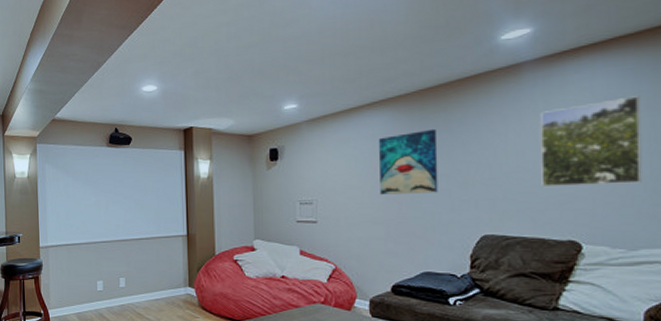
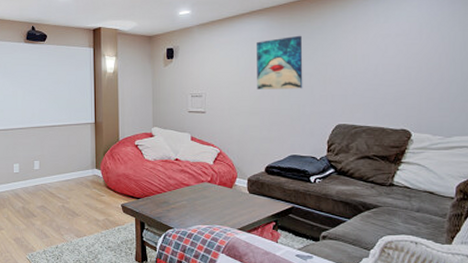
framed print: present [539,96,642,186] -> none [381,14,455,85]

